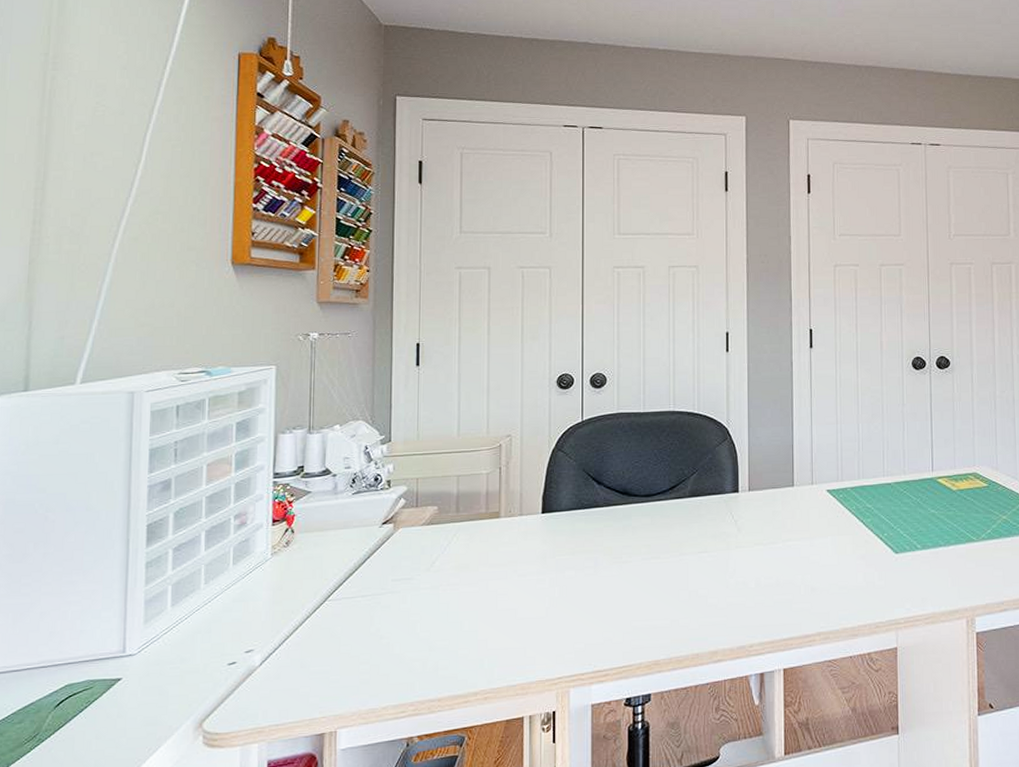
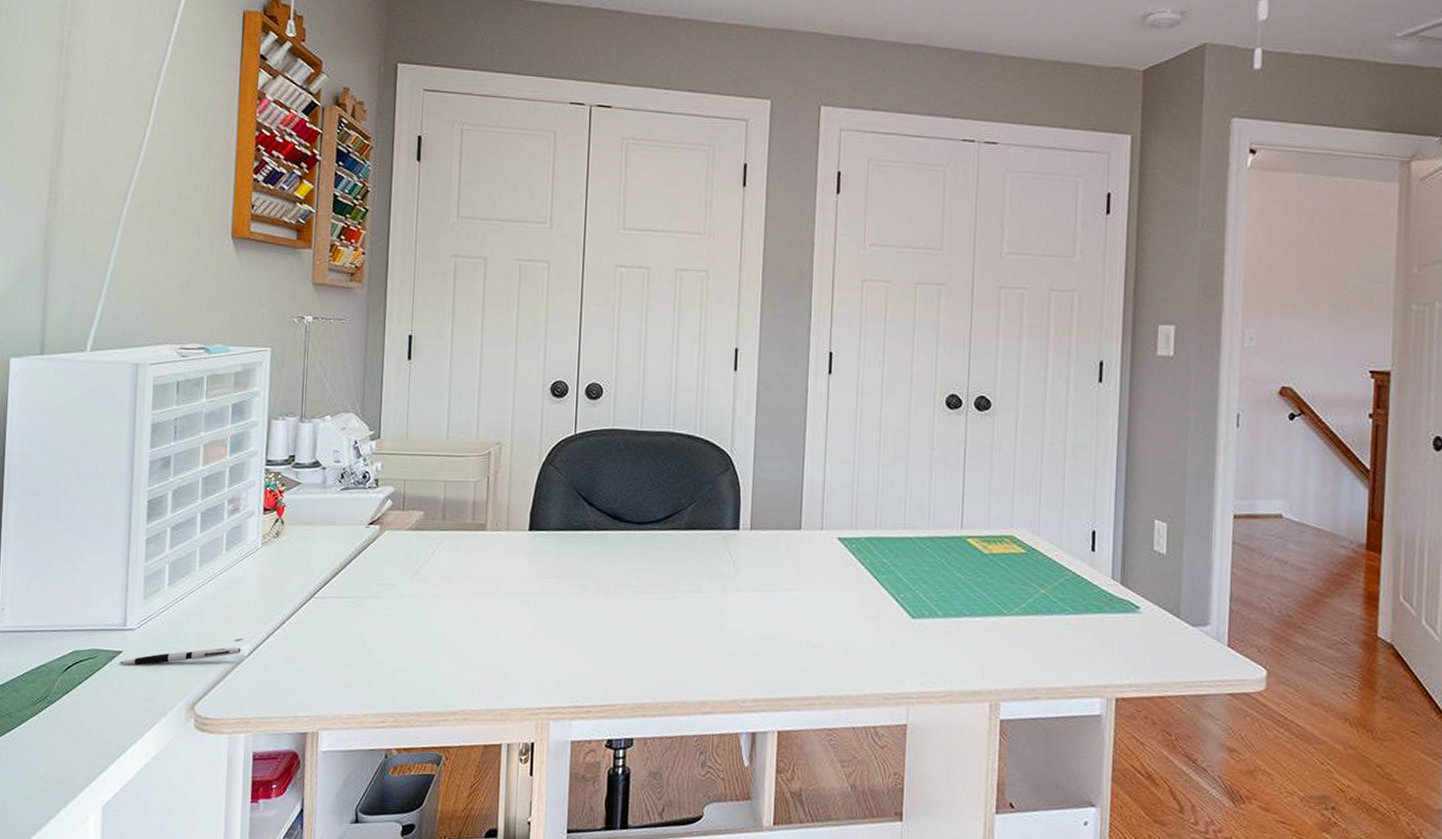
pen: none [118,659,252,692] -> present [119,647,241,665]

